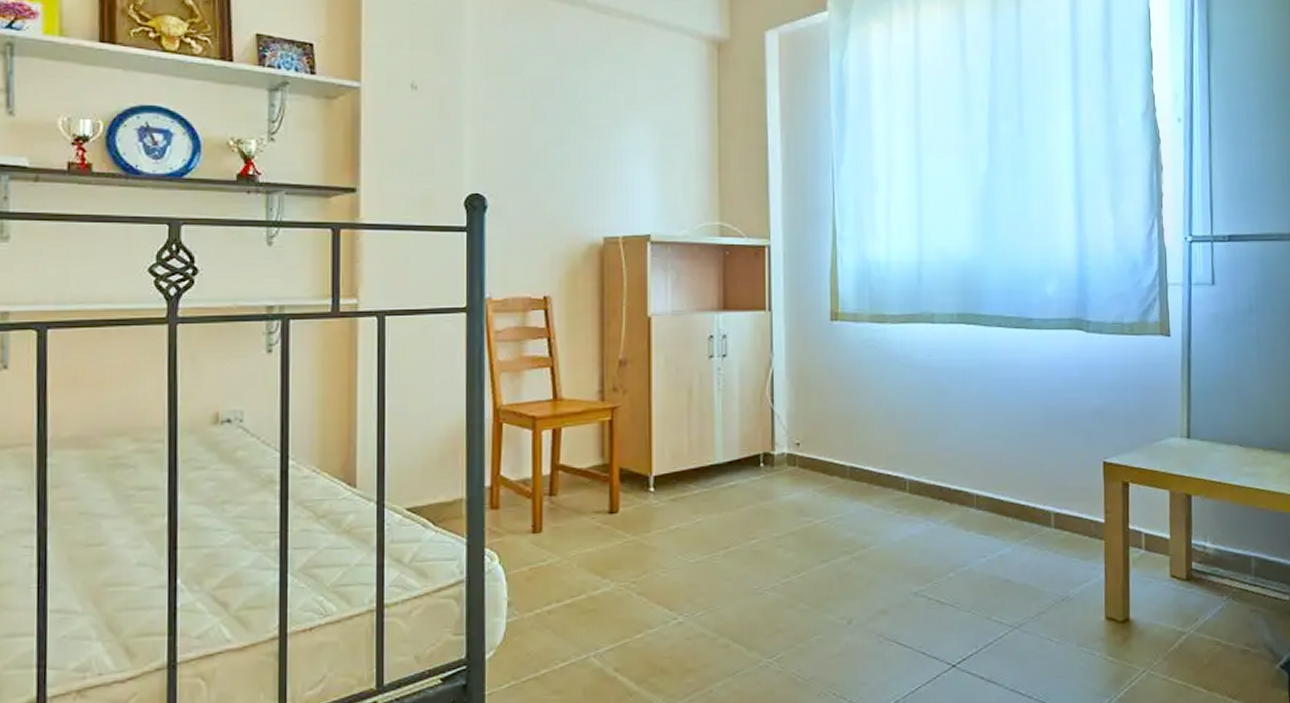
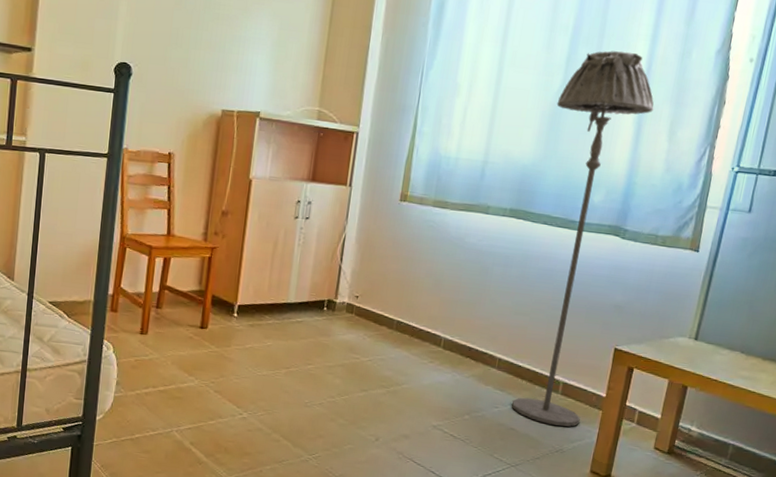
floor lamp: none [987,123,1091,568] -> present [512,50,654,427]

